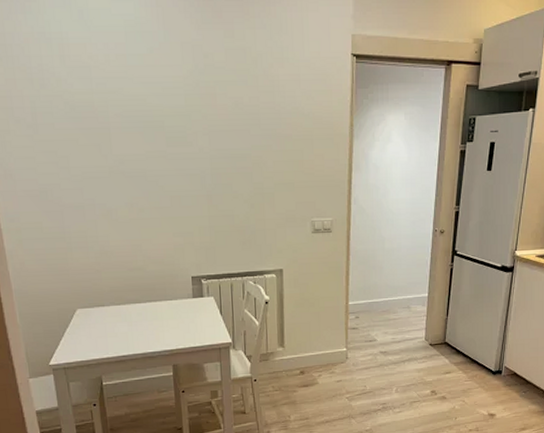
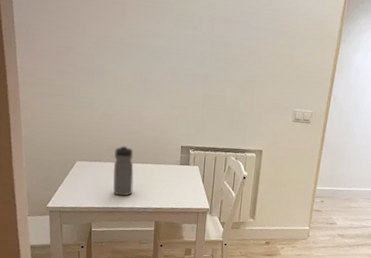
water bottle: none [118,283,144,342] -> present [113,144,134,196]

